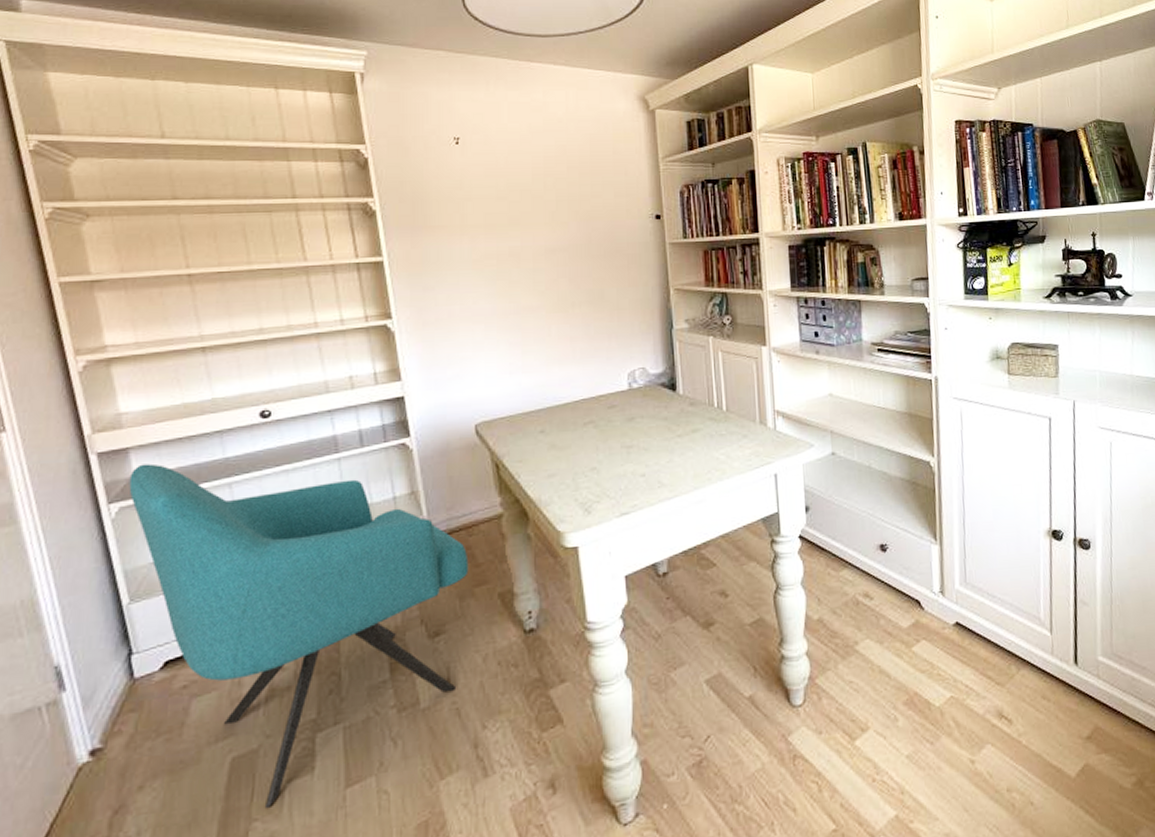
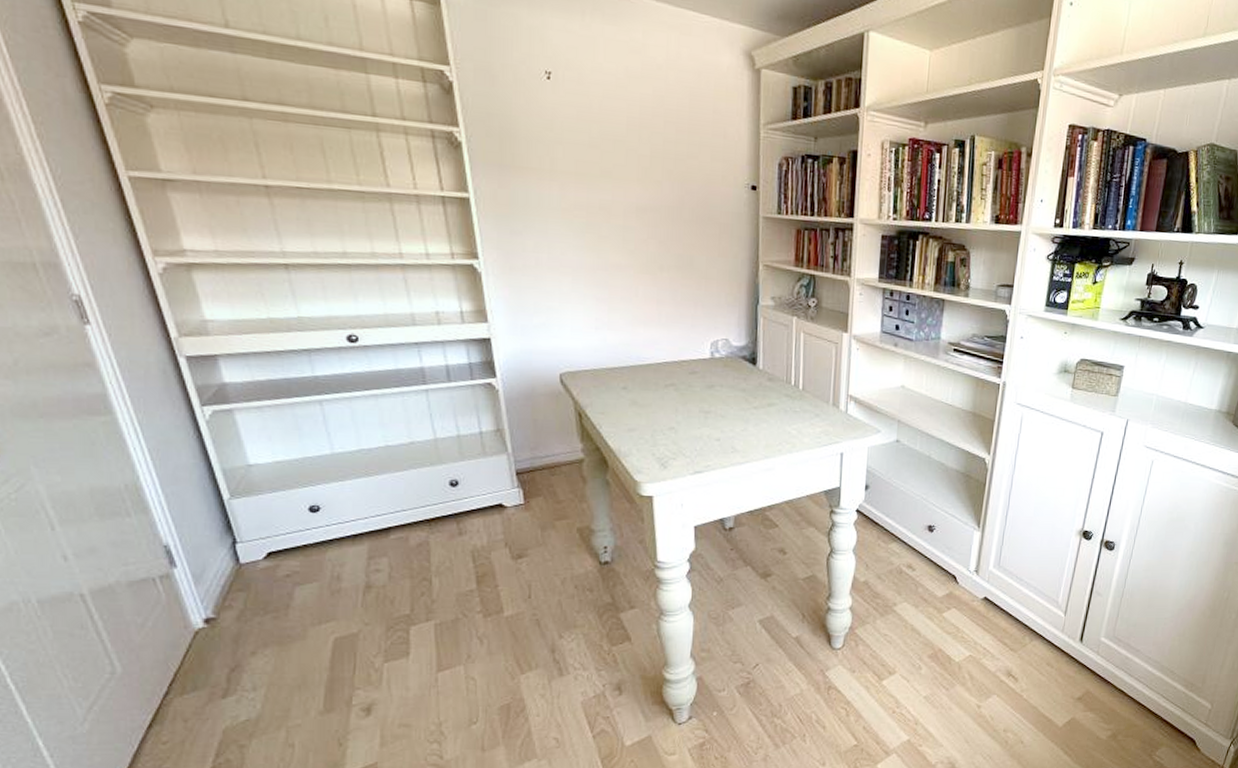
chair: present [129,463,469,808] -> none [220,372,551,680]

